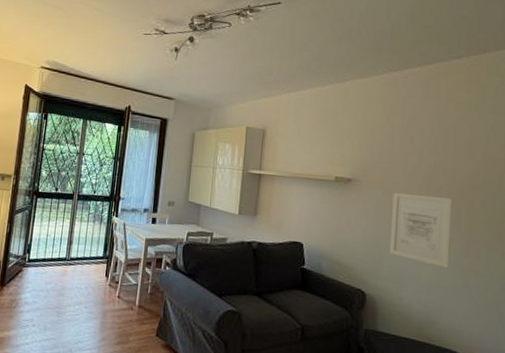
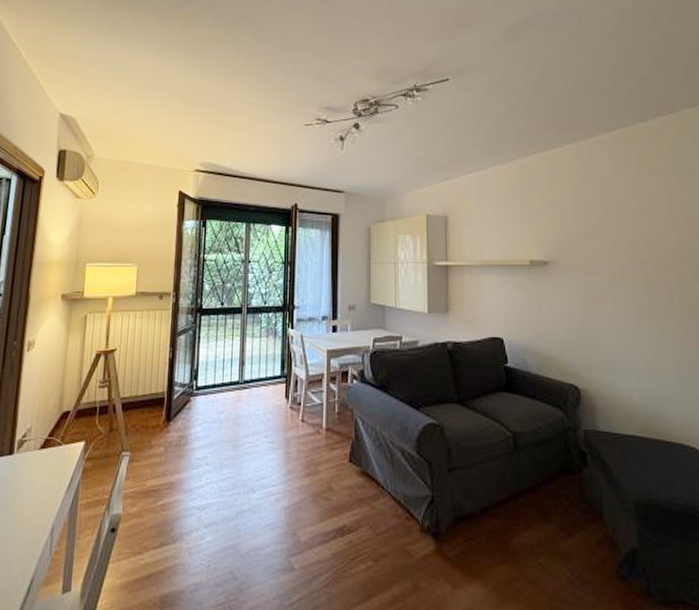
wall art: present [389,193,453,268] -> none [595,272,668,350]

